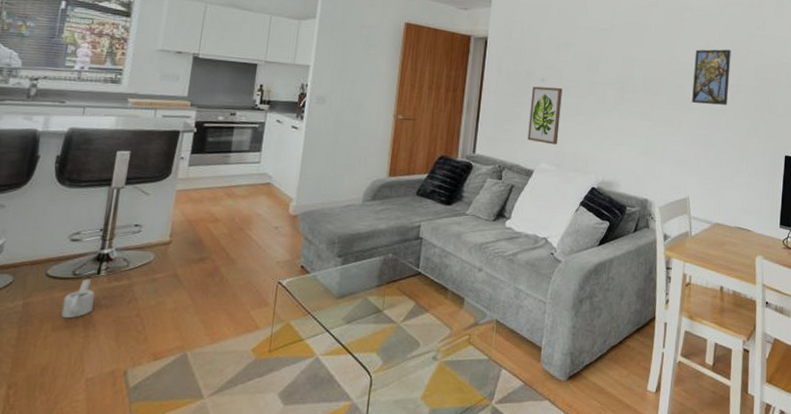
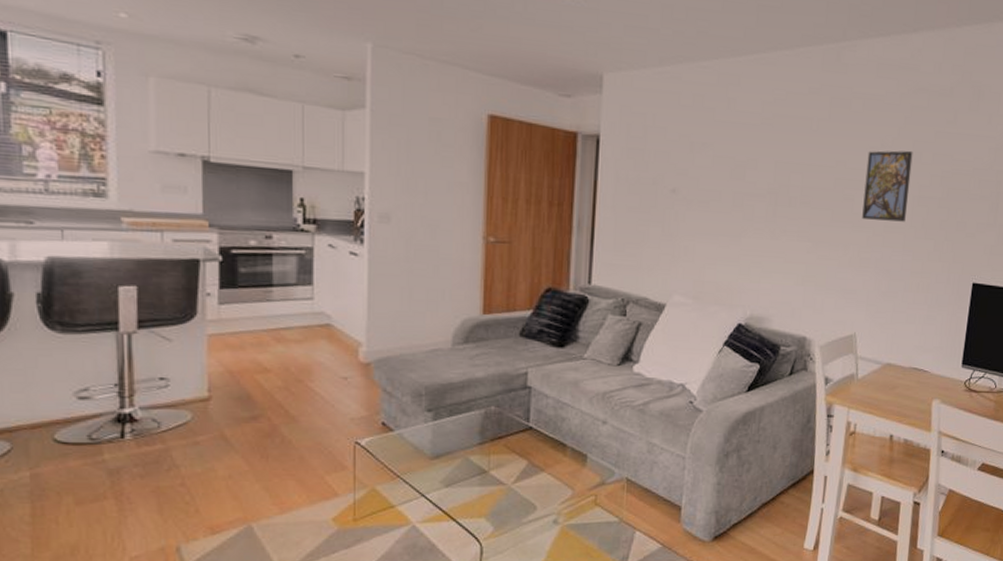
watering can: present [61,279,95,319] -> none [82,444,122,491]
wall art: present [527,86,563,145] -> none [656,199,699,273]

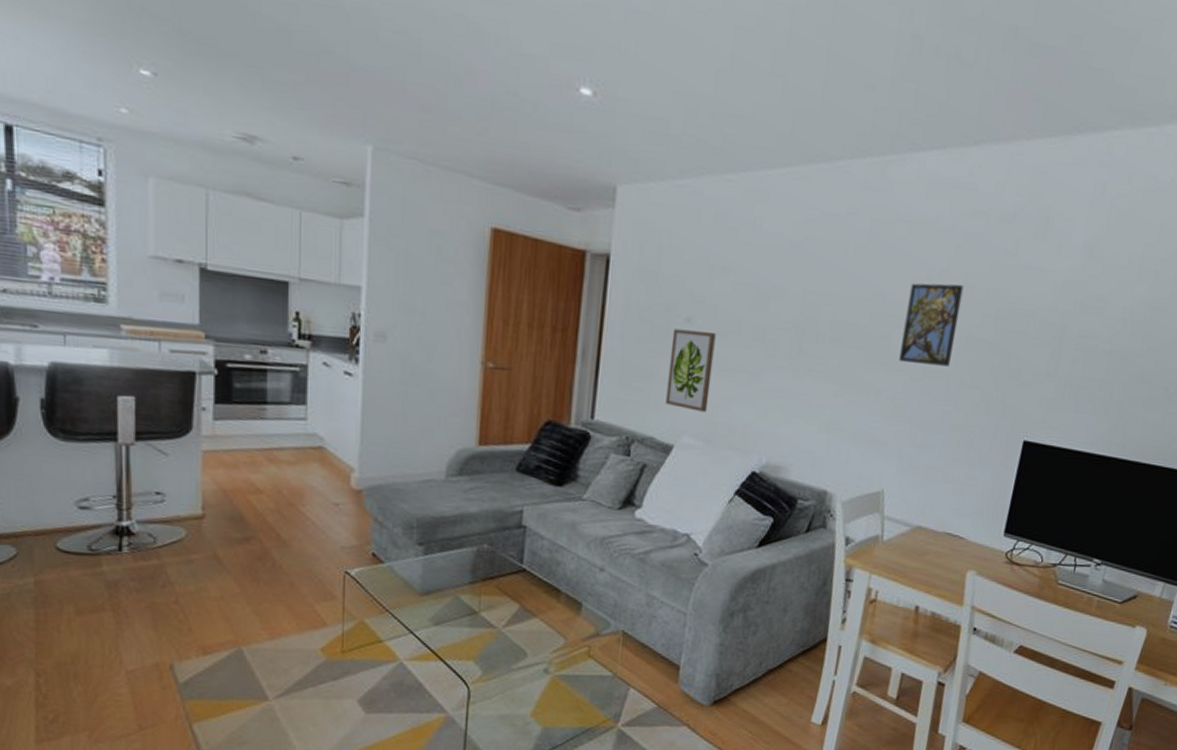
wall art: none [656,199,699,273] -> present [665,328,716,412]

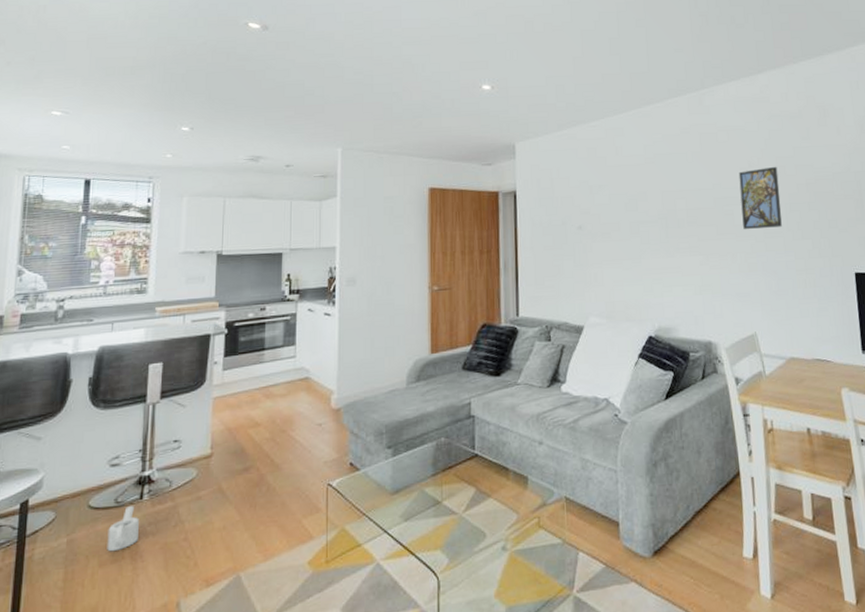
watering can: none [82,556,120,602] -> present [107,506,139,552]
wall art: present [665,328,716,412] -> none [570,234,606,296]

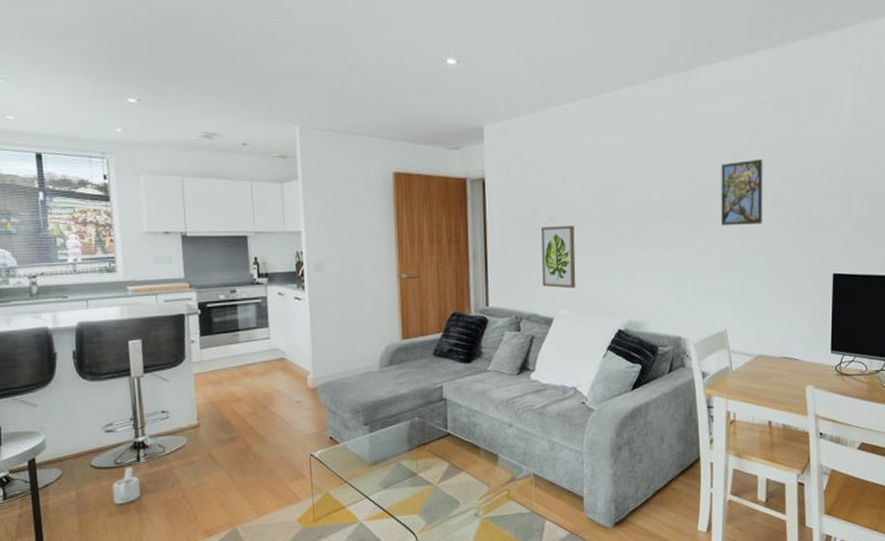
wall art: none [570,234,606,296] -> present [540,226,576,289]

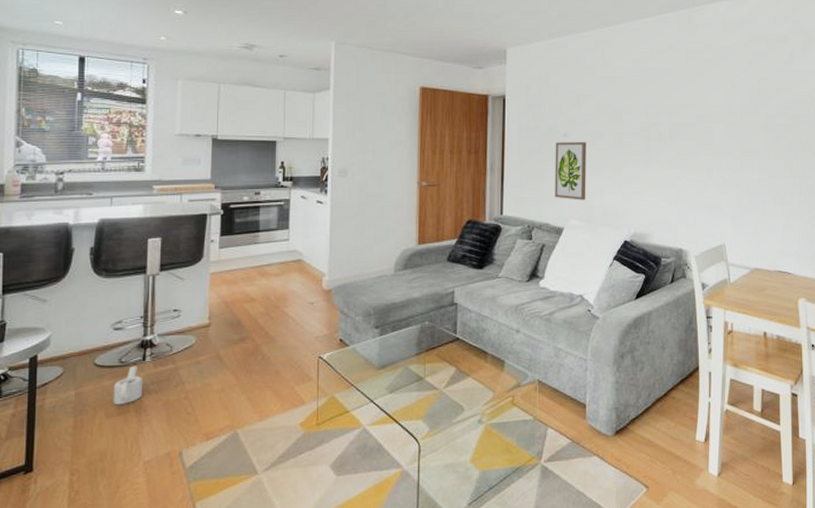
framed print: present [721,158,763,225] -> none [721,87,759,146]

